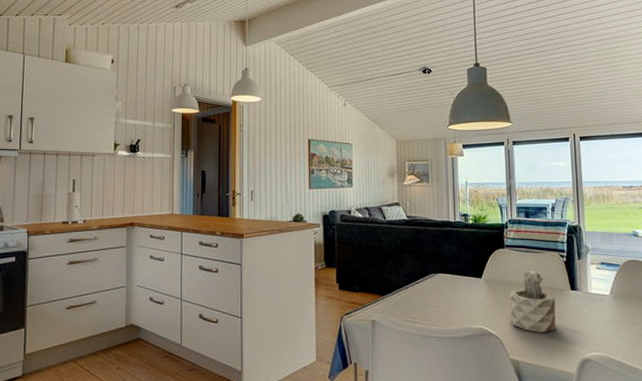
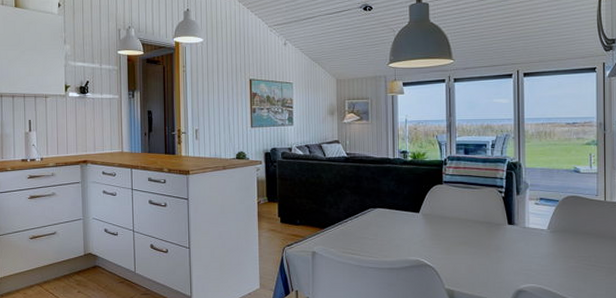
succulent plant: present [509,270,556,332] -> none [446,205,492,264]

